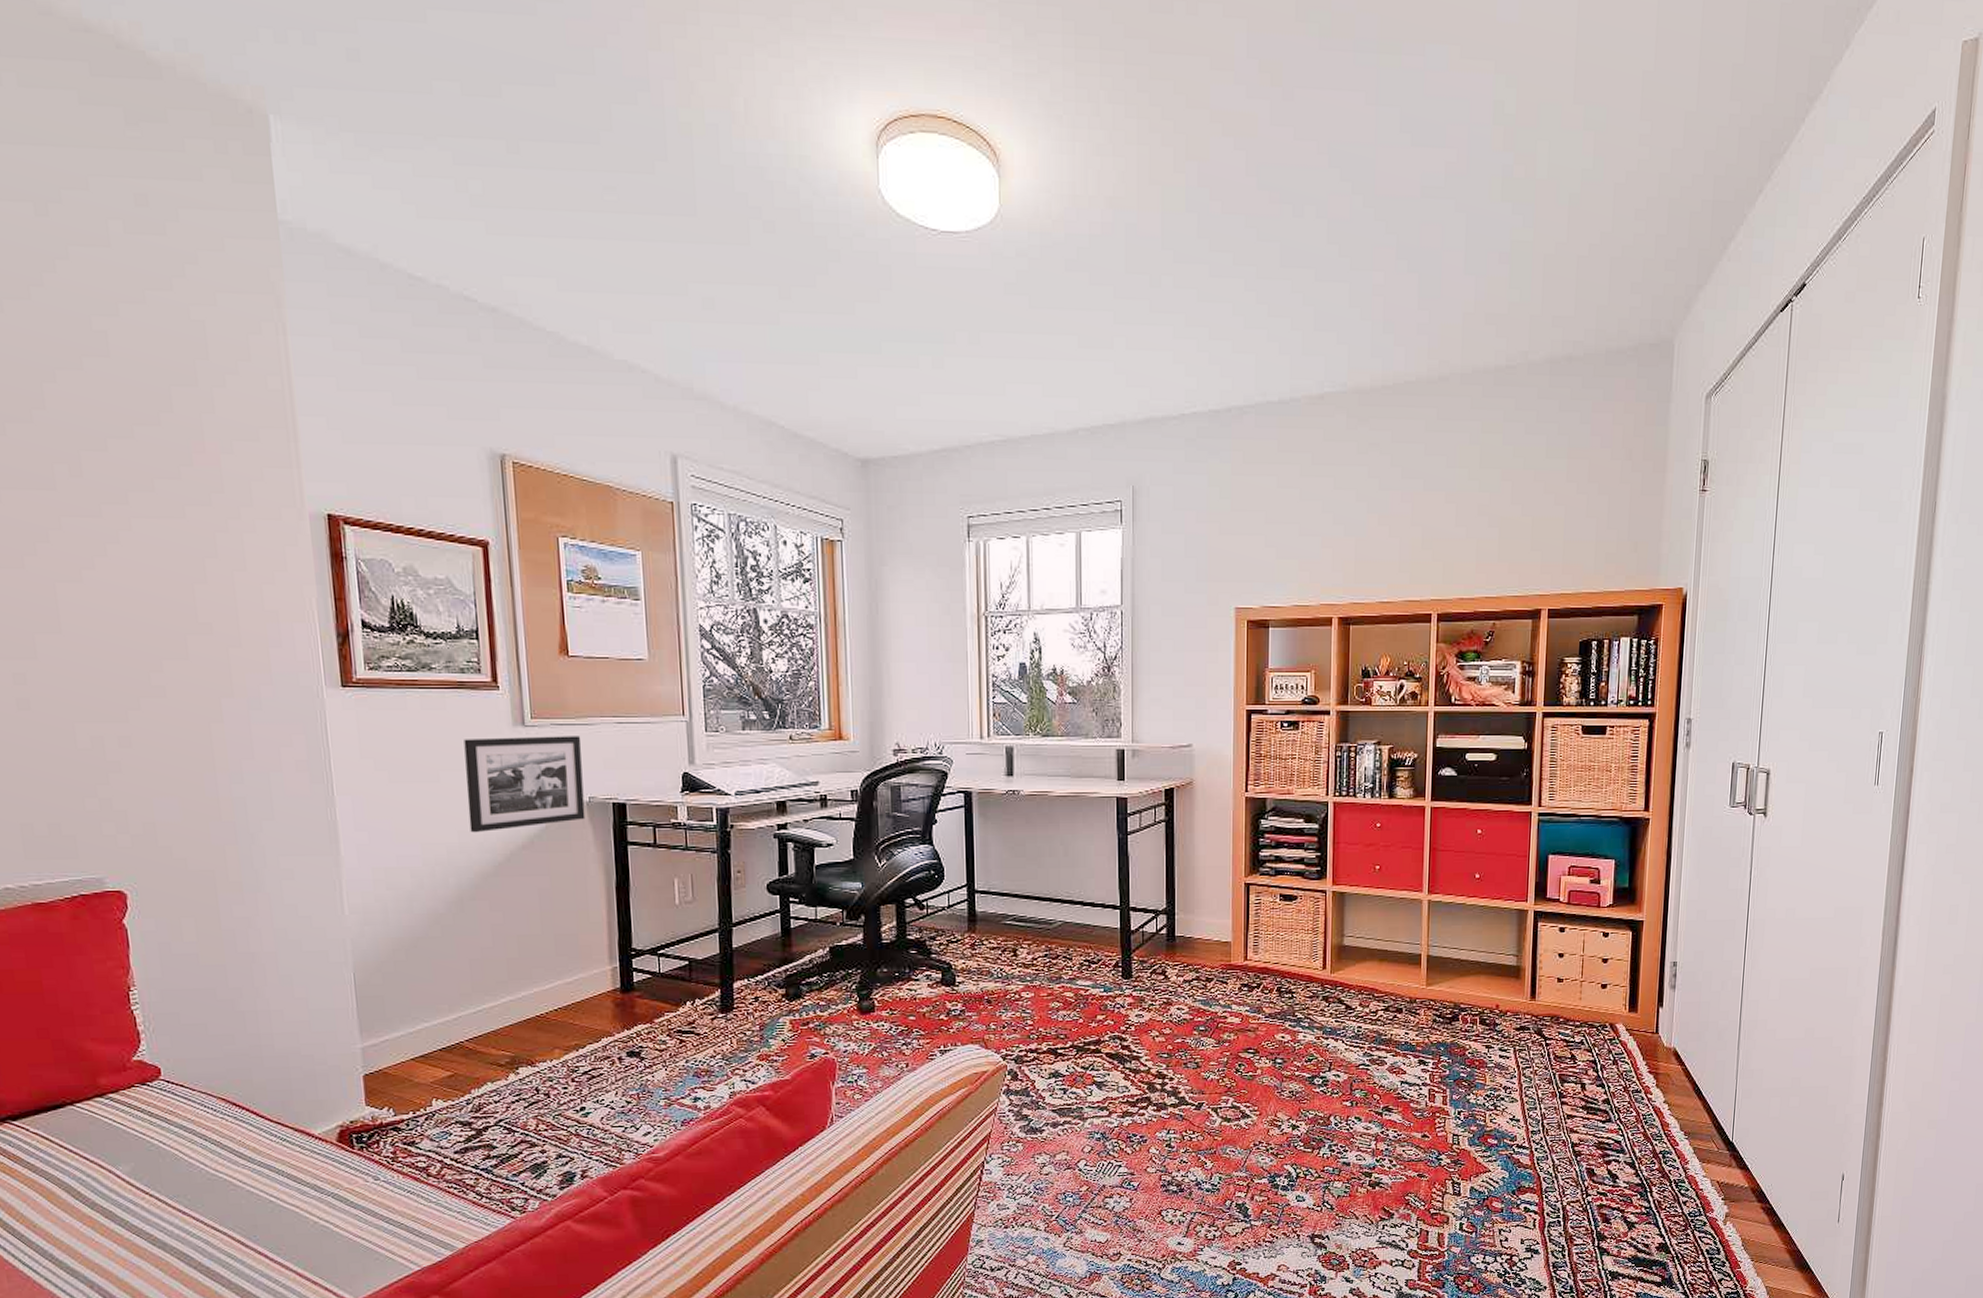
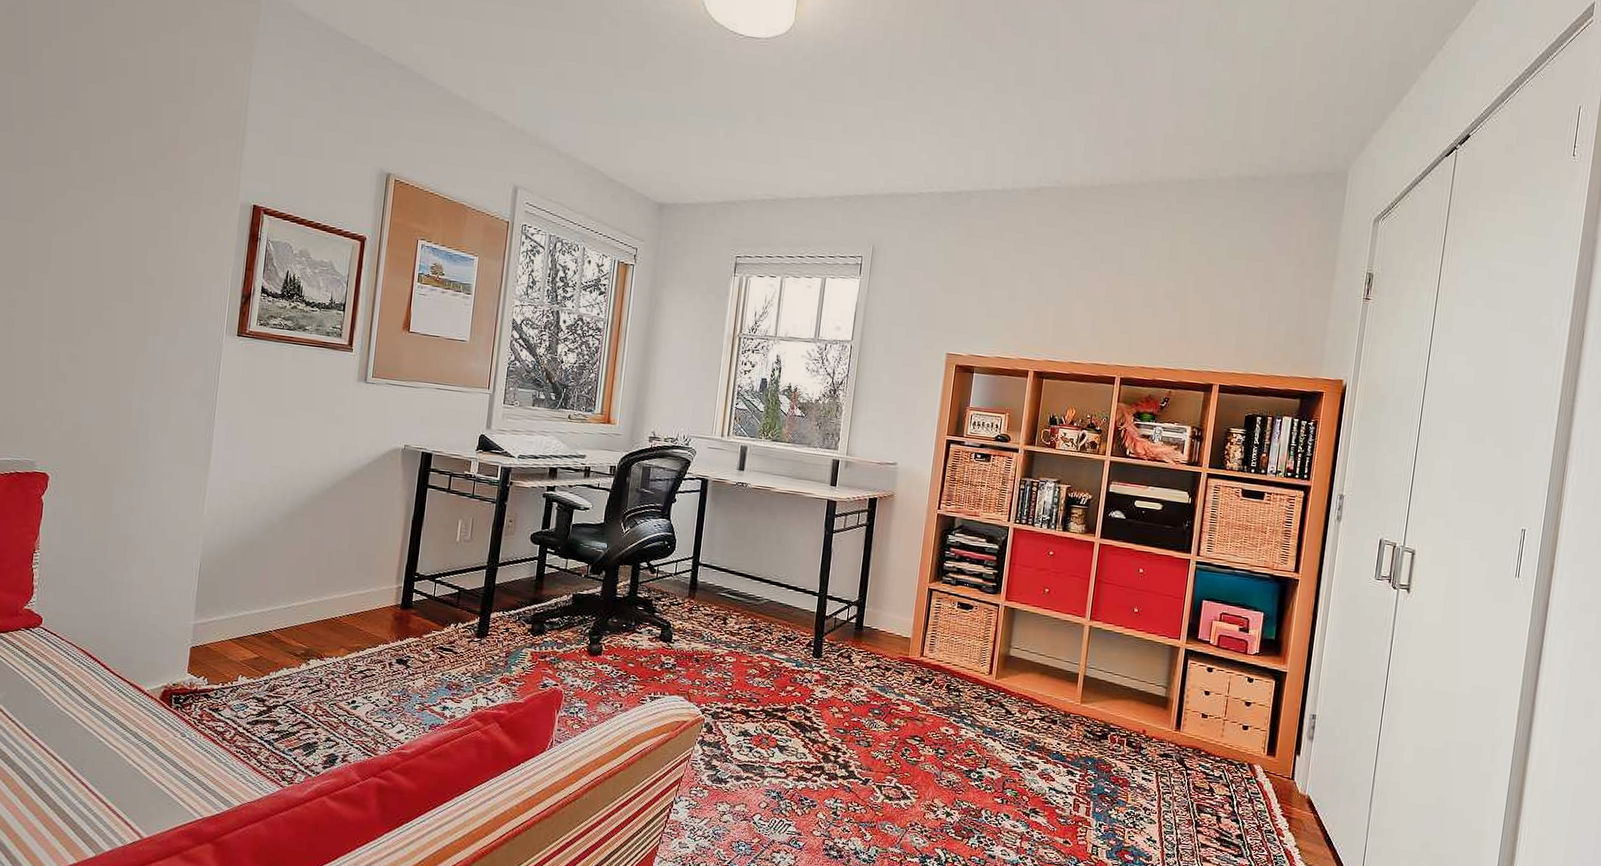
picture frame: present [464,736,585,833] -> none [310,387,407,463]

